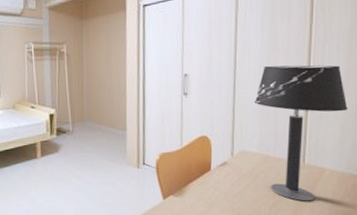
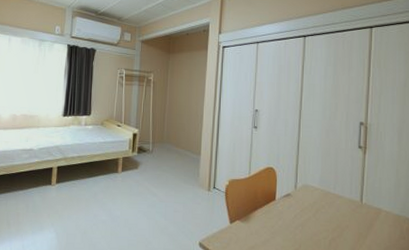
table lamp: present [254,65,348,201] -> none [317,110,402,240]

